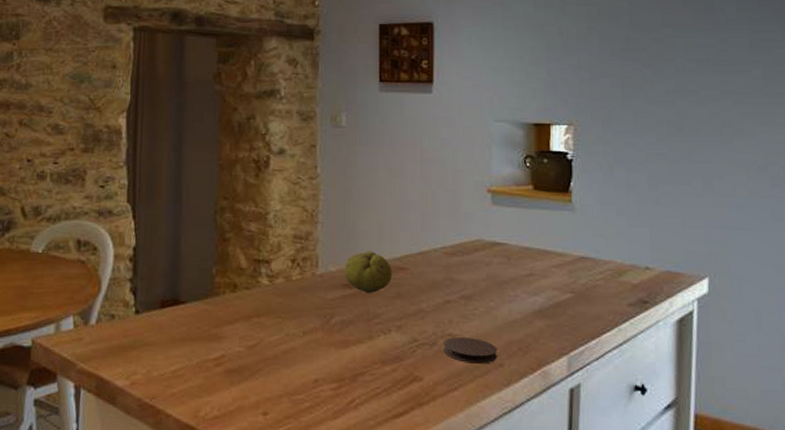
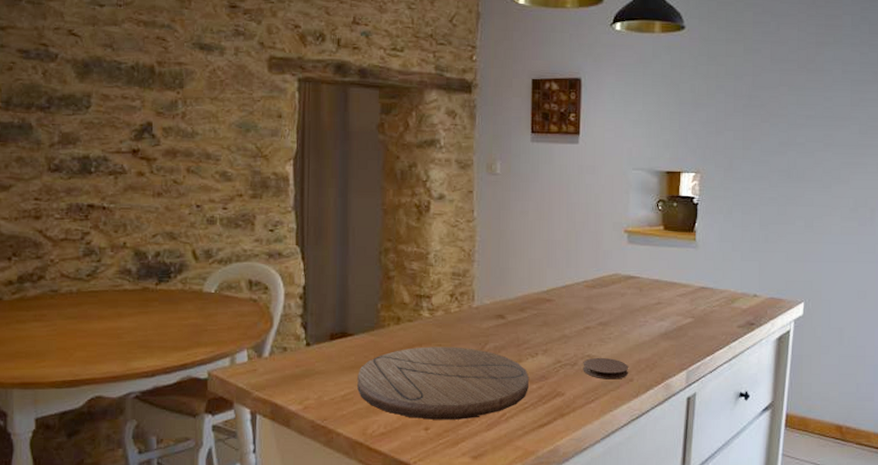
cutting board: none [189,318,381,405] -> present [357,346,529,420]
fruit: present [345,251,393,293] -> none [498,285,540,322]

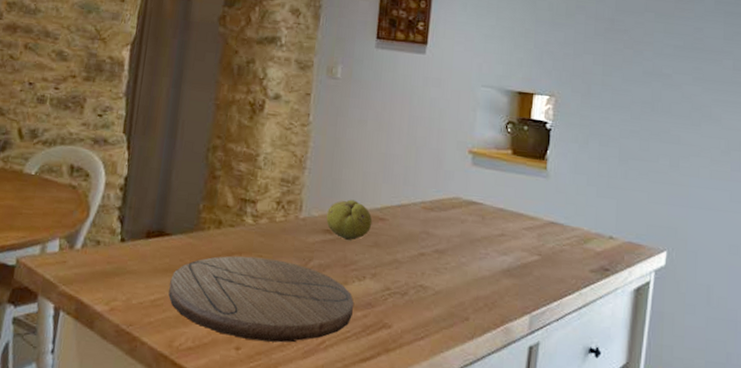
fruit: none [498,285,540,322] -> present [326,199,373,241]
coaster: present [583,357,629,380] -> none [413,288,465,317]

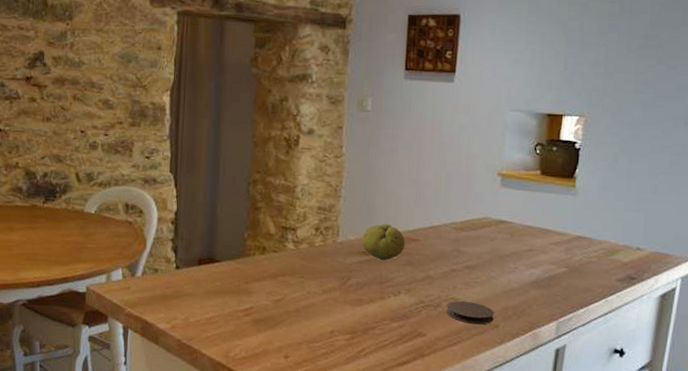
cutting board: present [168,255,354,343] -> none [222,277,390,351]
coaster: none [413,288,465,317] -> present [446,300,495,325]

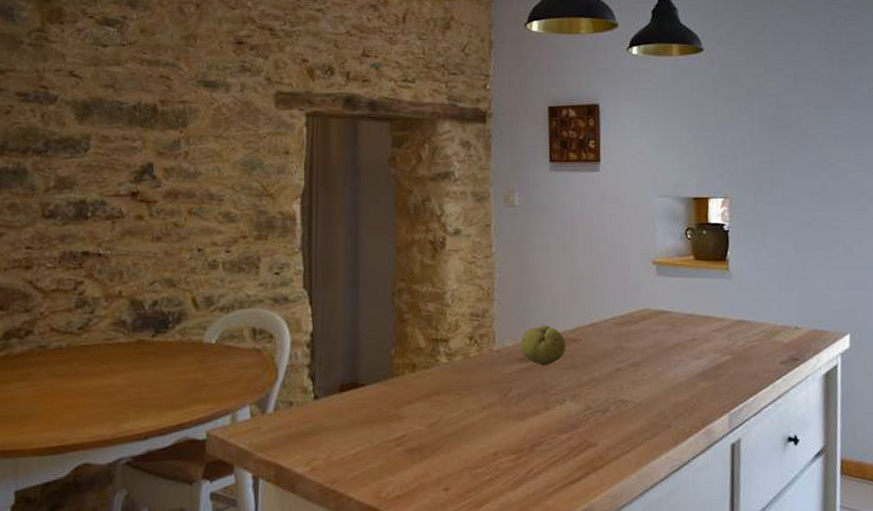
coaster: present [446,300,495,325] -> none [615,401,666,427]

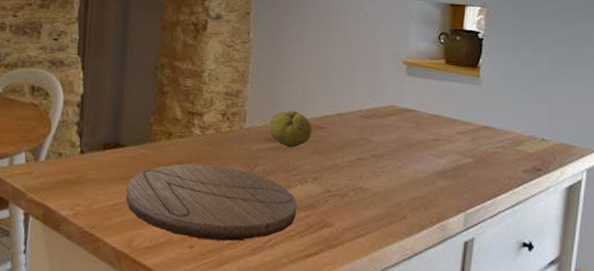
cutting board: none [370,395,557,479] -> present [126,164,297,241]

